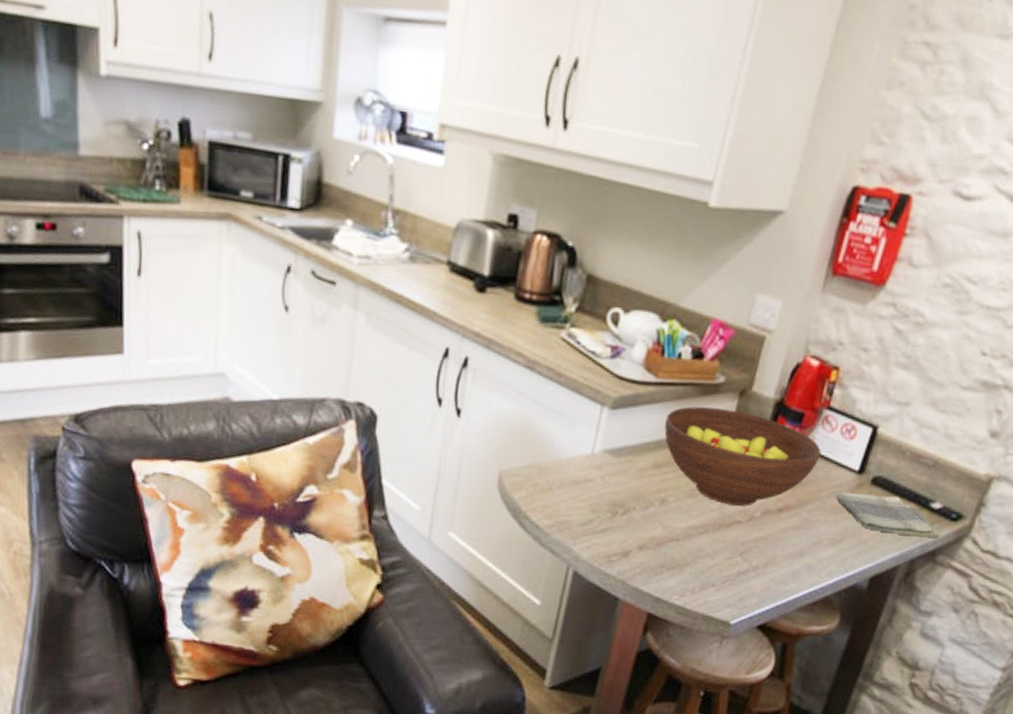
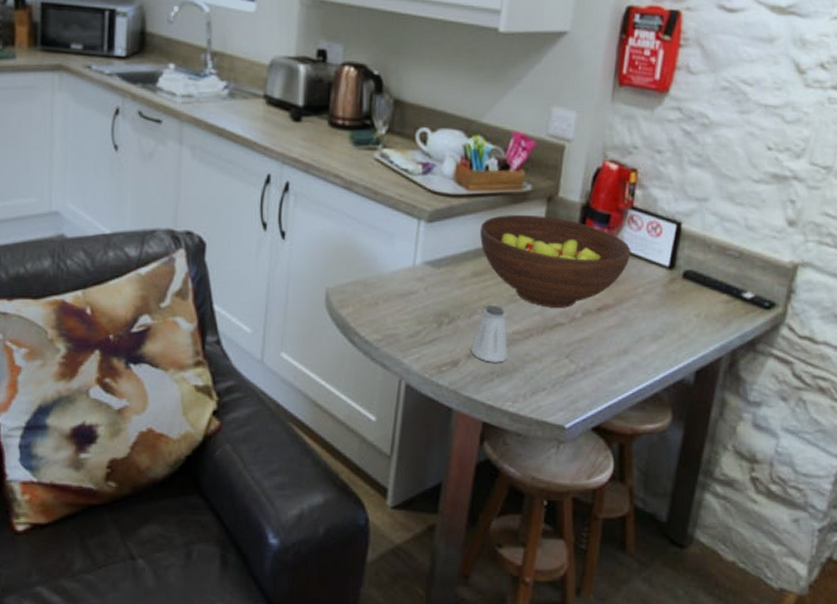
saltshaker: none [643,498,684,556] -> present [471,305,508,363]
dish towel: present [836,492,941,540] -> none [652,288,757,329]

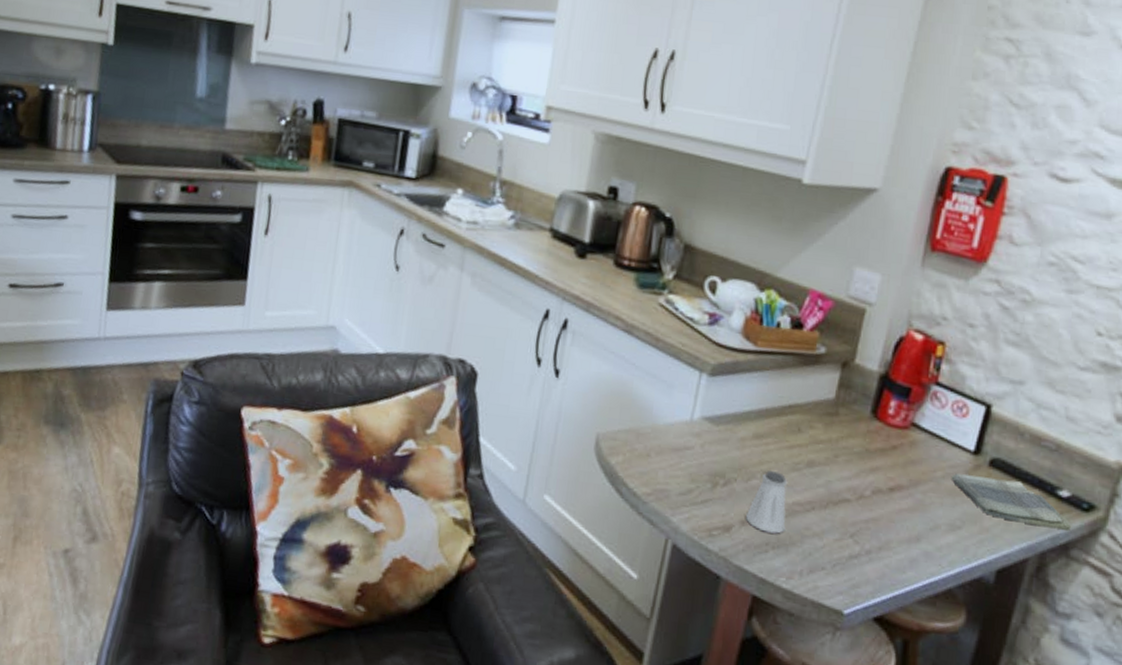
fruit bowl: present [480,215,631,308] -> none [765,376,932,484]
dish towel: none [652,288,757,329] -> present [952,473,1072,532]

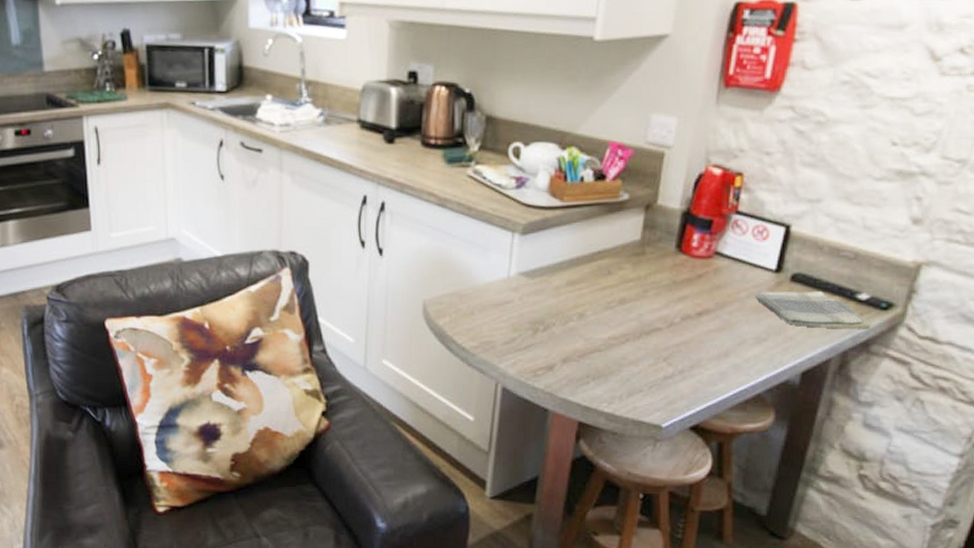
saltshaker: present [746,471,788,534] -> none [567,312,604,366]

